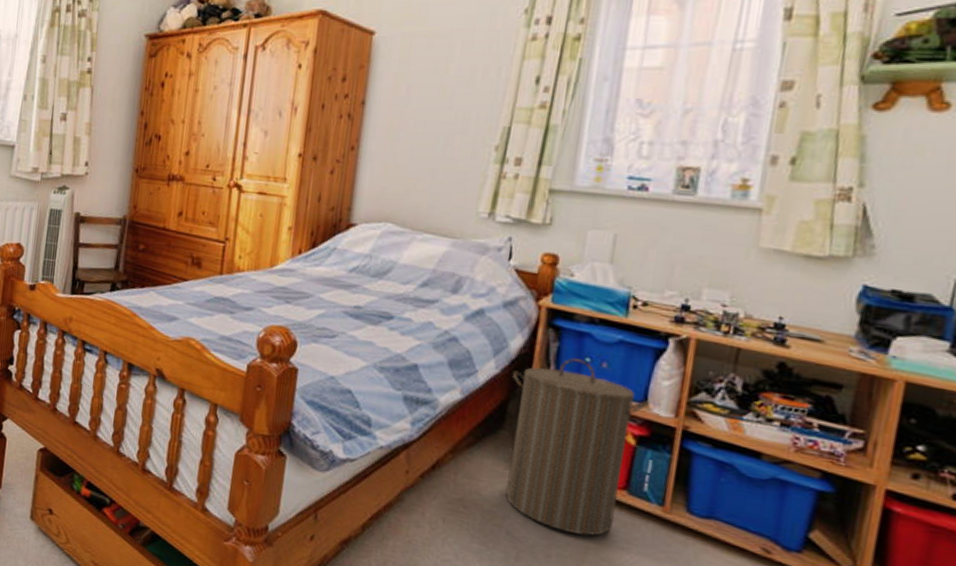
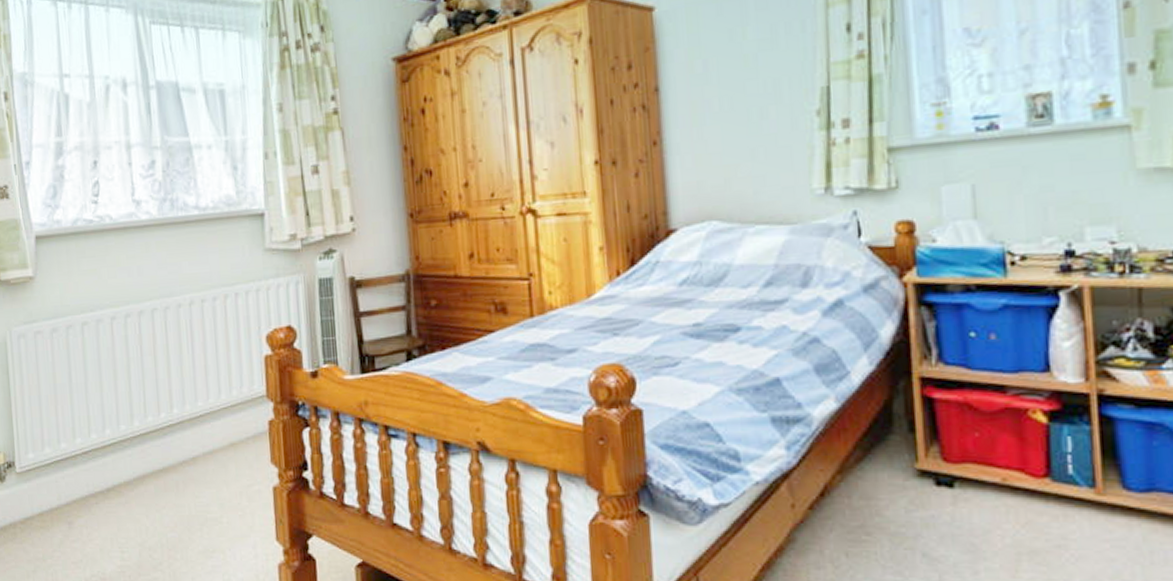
laundry hamper: present [505,358,649,536] -> none [889,335,1052,540]

